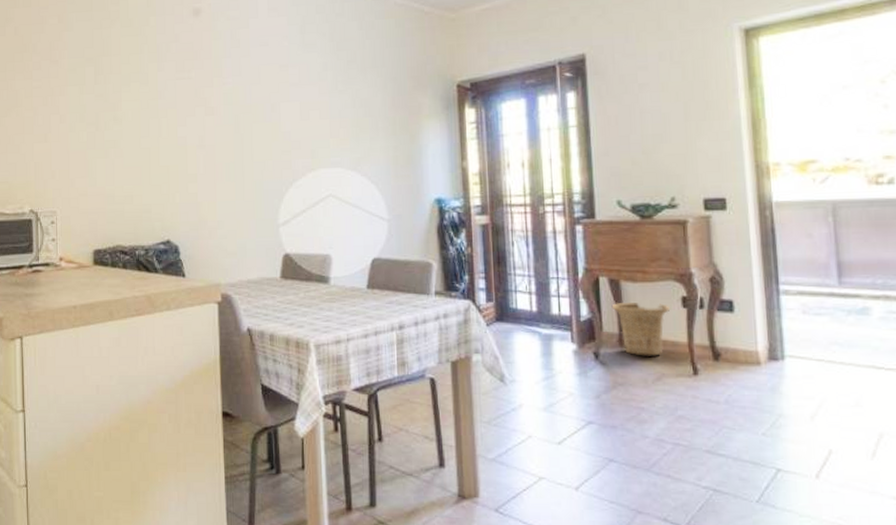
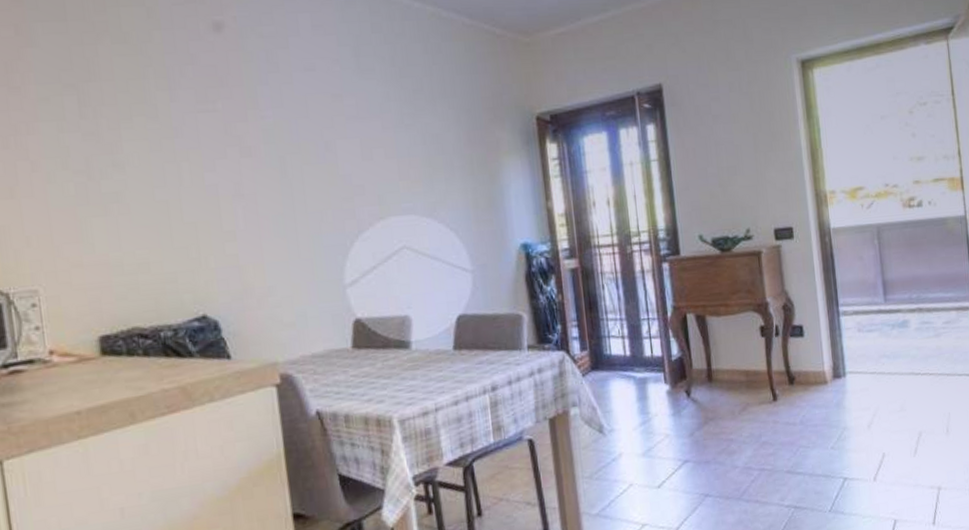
basket: present [611,303,671,356] -> none [699,335,751,389]

